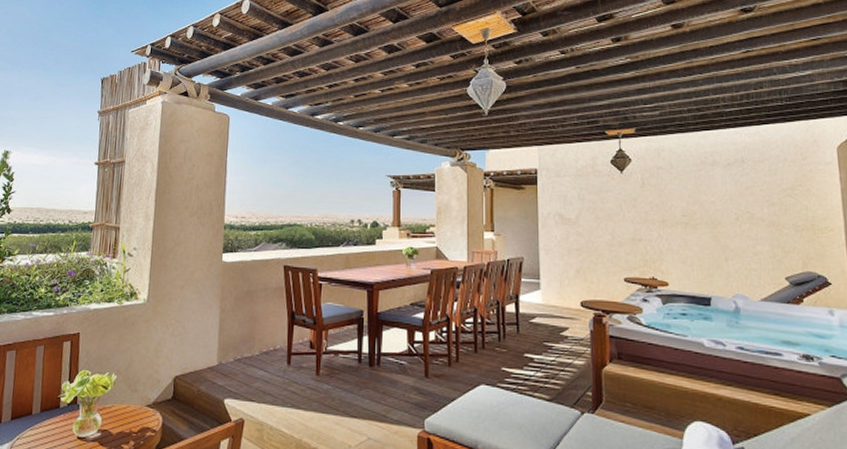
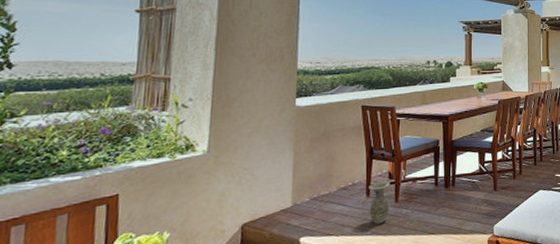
ceramic jug: none [290,349,311,397] -> present [369,180,390,224]

